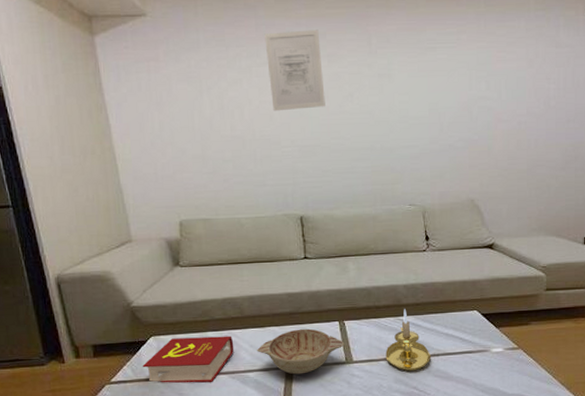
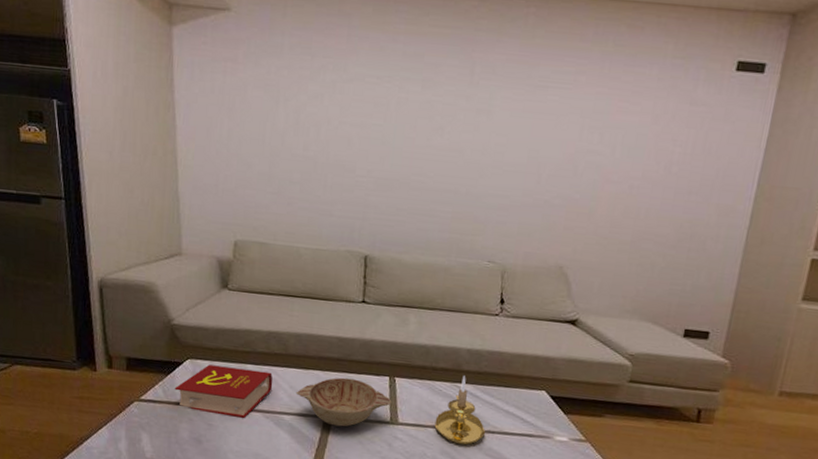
wall art: present [264,29,325,112] -> none [352,46,417,138]

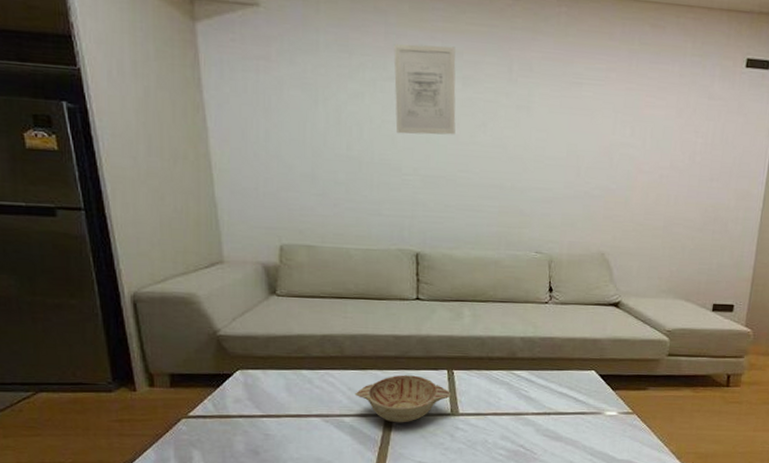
book: present [174,364,273,418] -> none [225,374,331,424]
wall art: none [352,46,417,138] -> present [394,44,456,135]
candle holder: present [434,376,485,446] -> none [494,363,542,429]

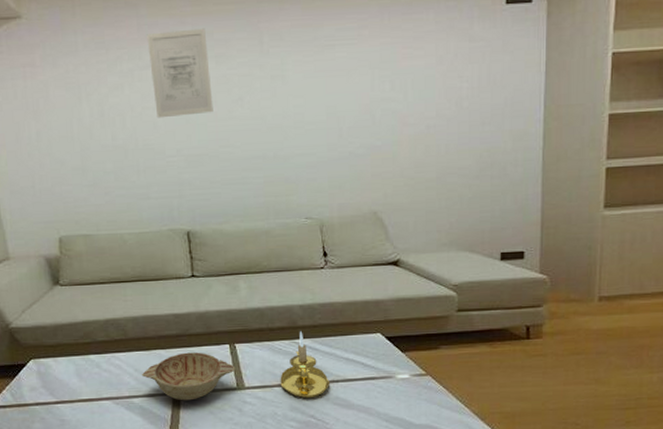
candle holder: none [494,363,542,429] -> present [280,331,329,399]

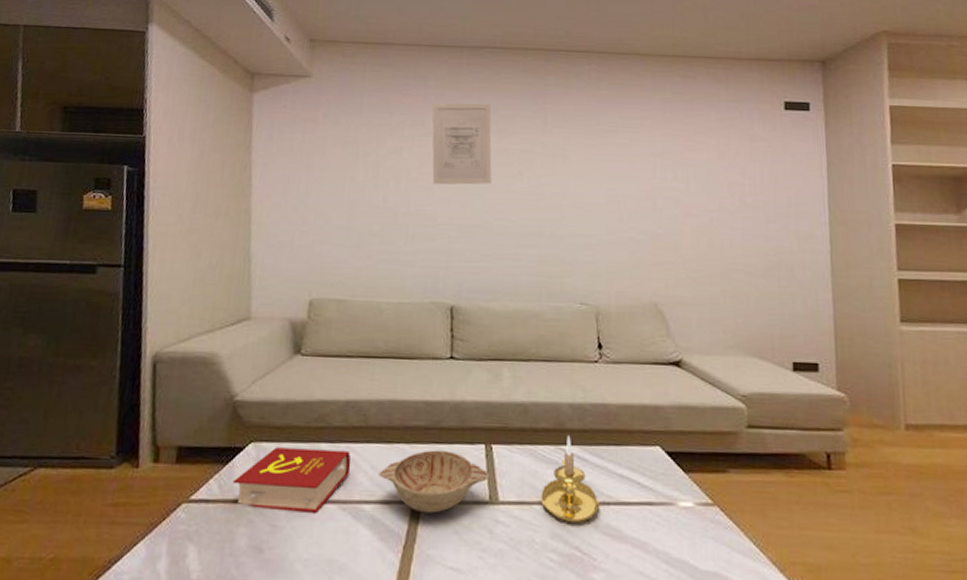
book: none [22,359,118,409] -> present [232,447,352,513]

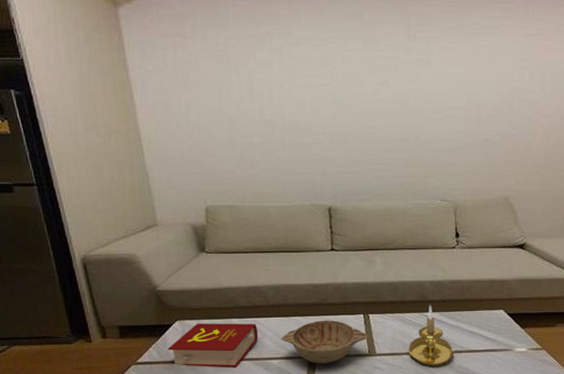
wall art: present [432,103,492,185] -> none [297,8,359,96]

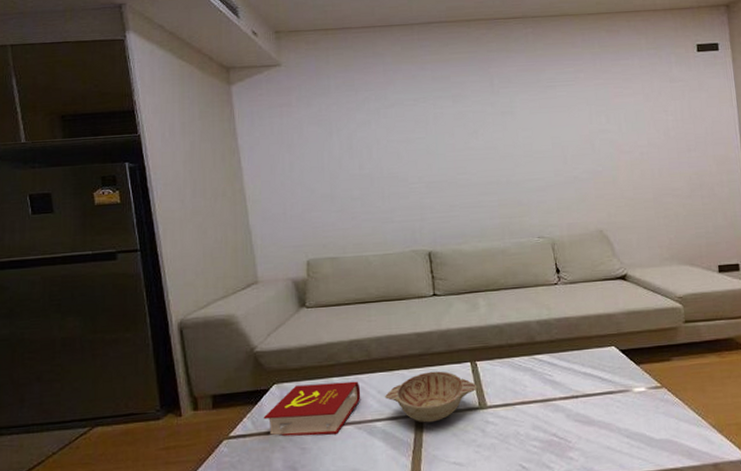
candle holder: present [408,305,454,366] -> none [521,347,569,416]

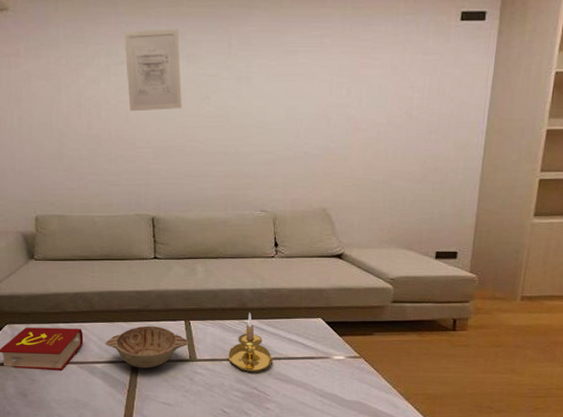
wall art: none [392,73,451,150] -> present [124,29,182,112]
candle holder: none [521,347,569,416] -> present [228,313,272,373]

